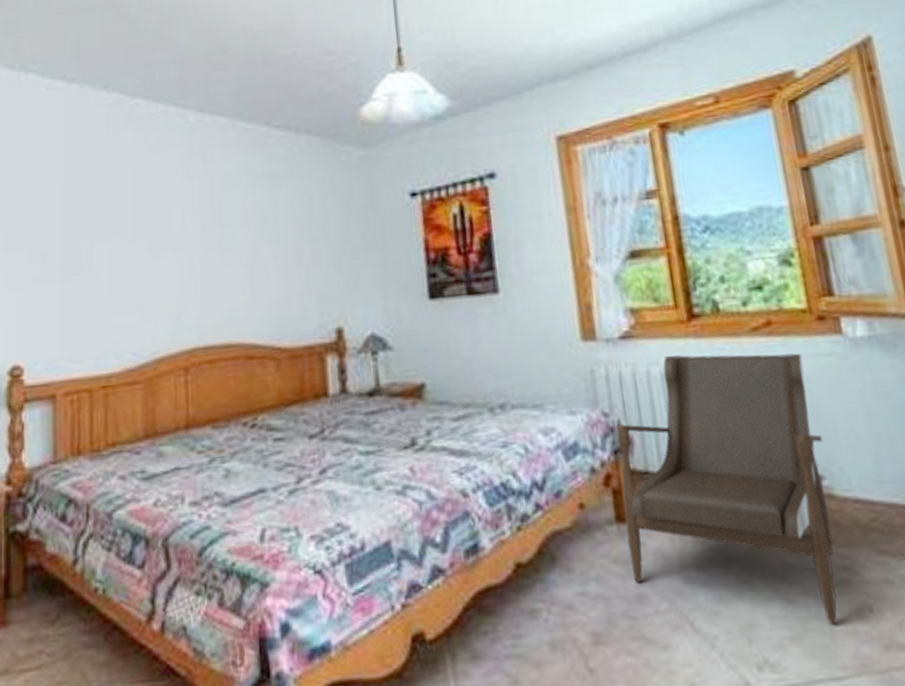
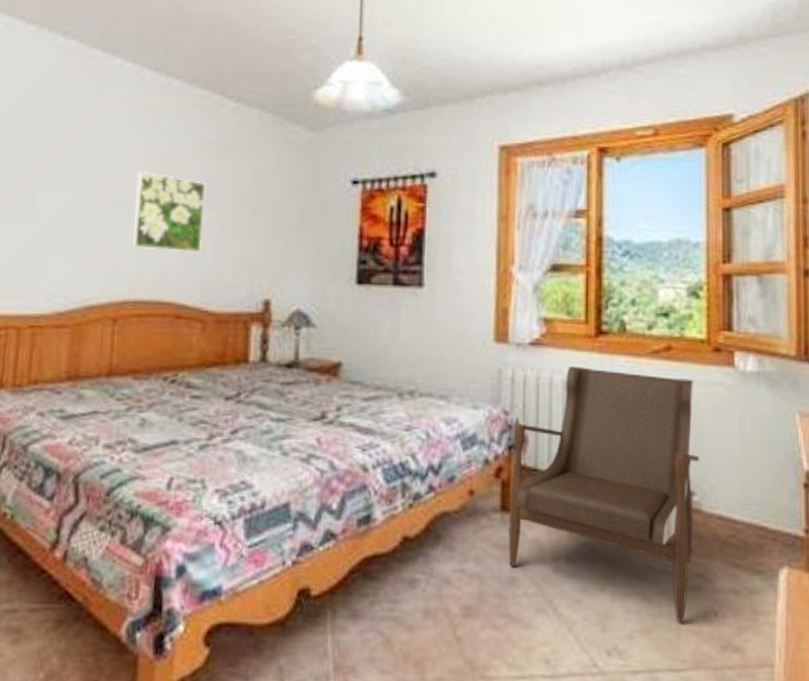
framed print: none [192,212,266,292] -> present [131,171,206,253]

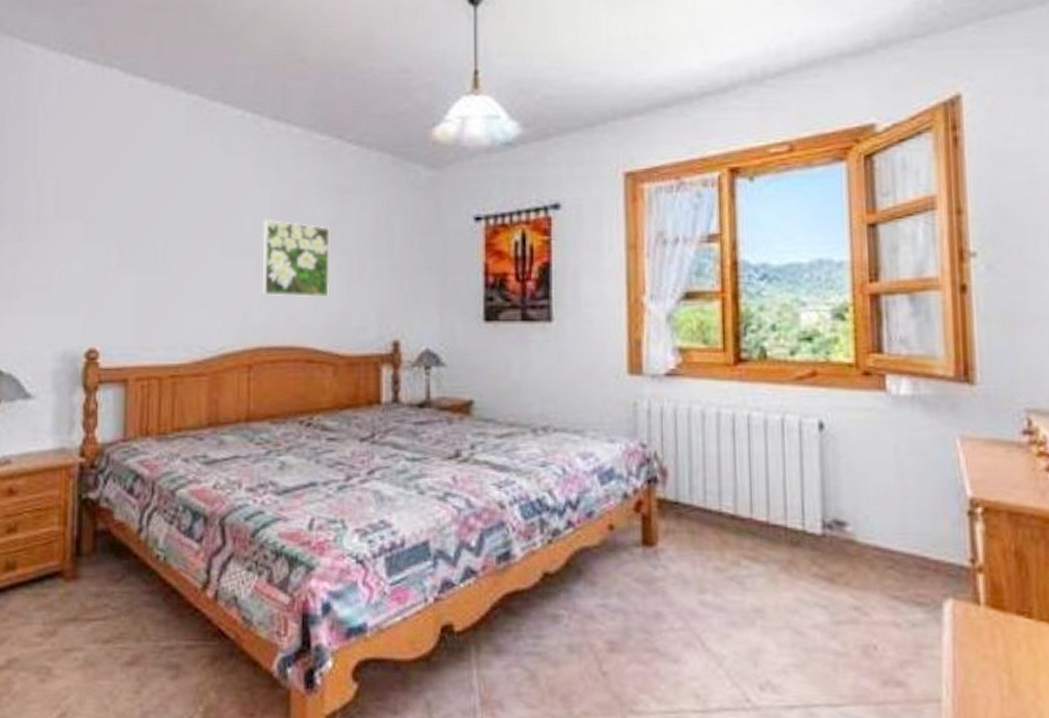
armchair: present [508,365,700,623] -> none [651,395,852,657]

